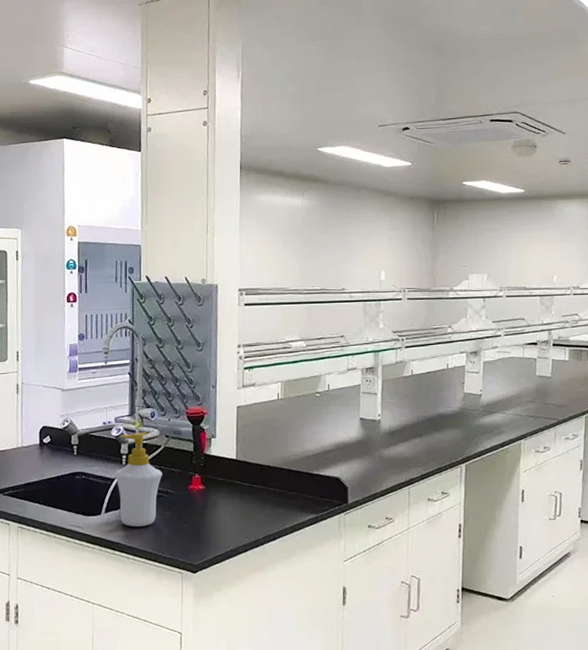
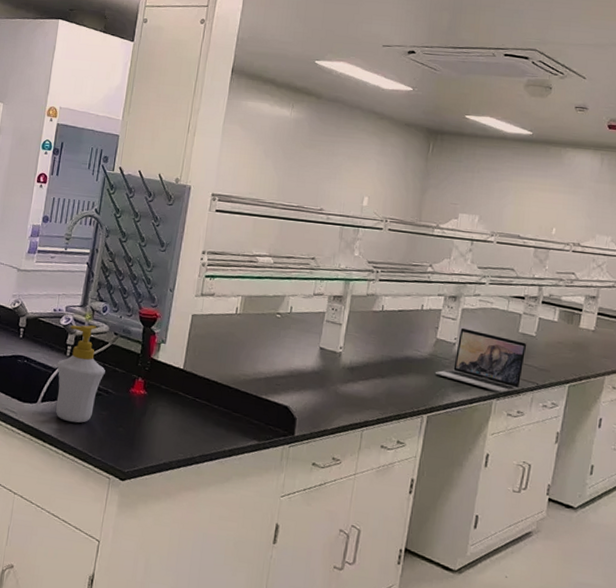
laptop: none [468,379,545,433] -> present [436,327,527,393]

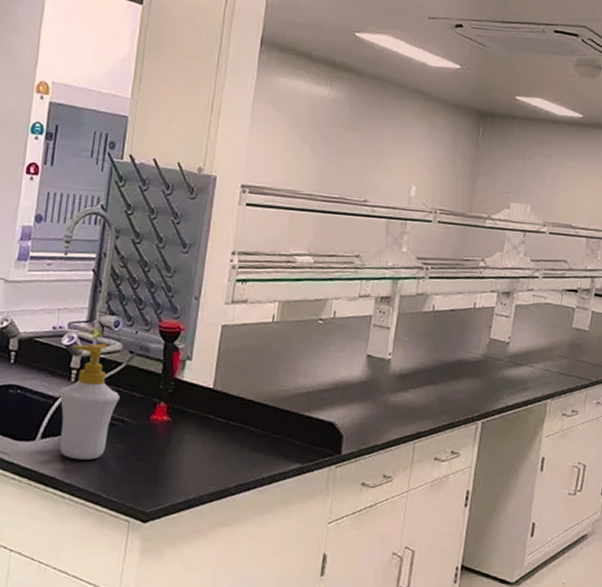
laptop: present [436,327,527,393] -> none [490,325,581,392]

